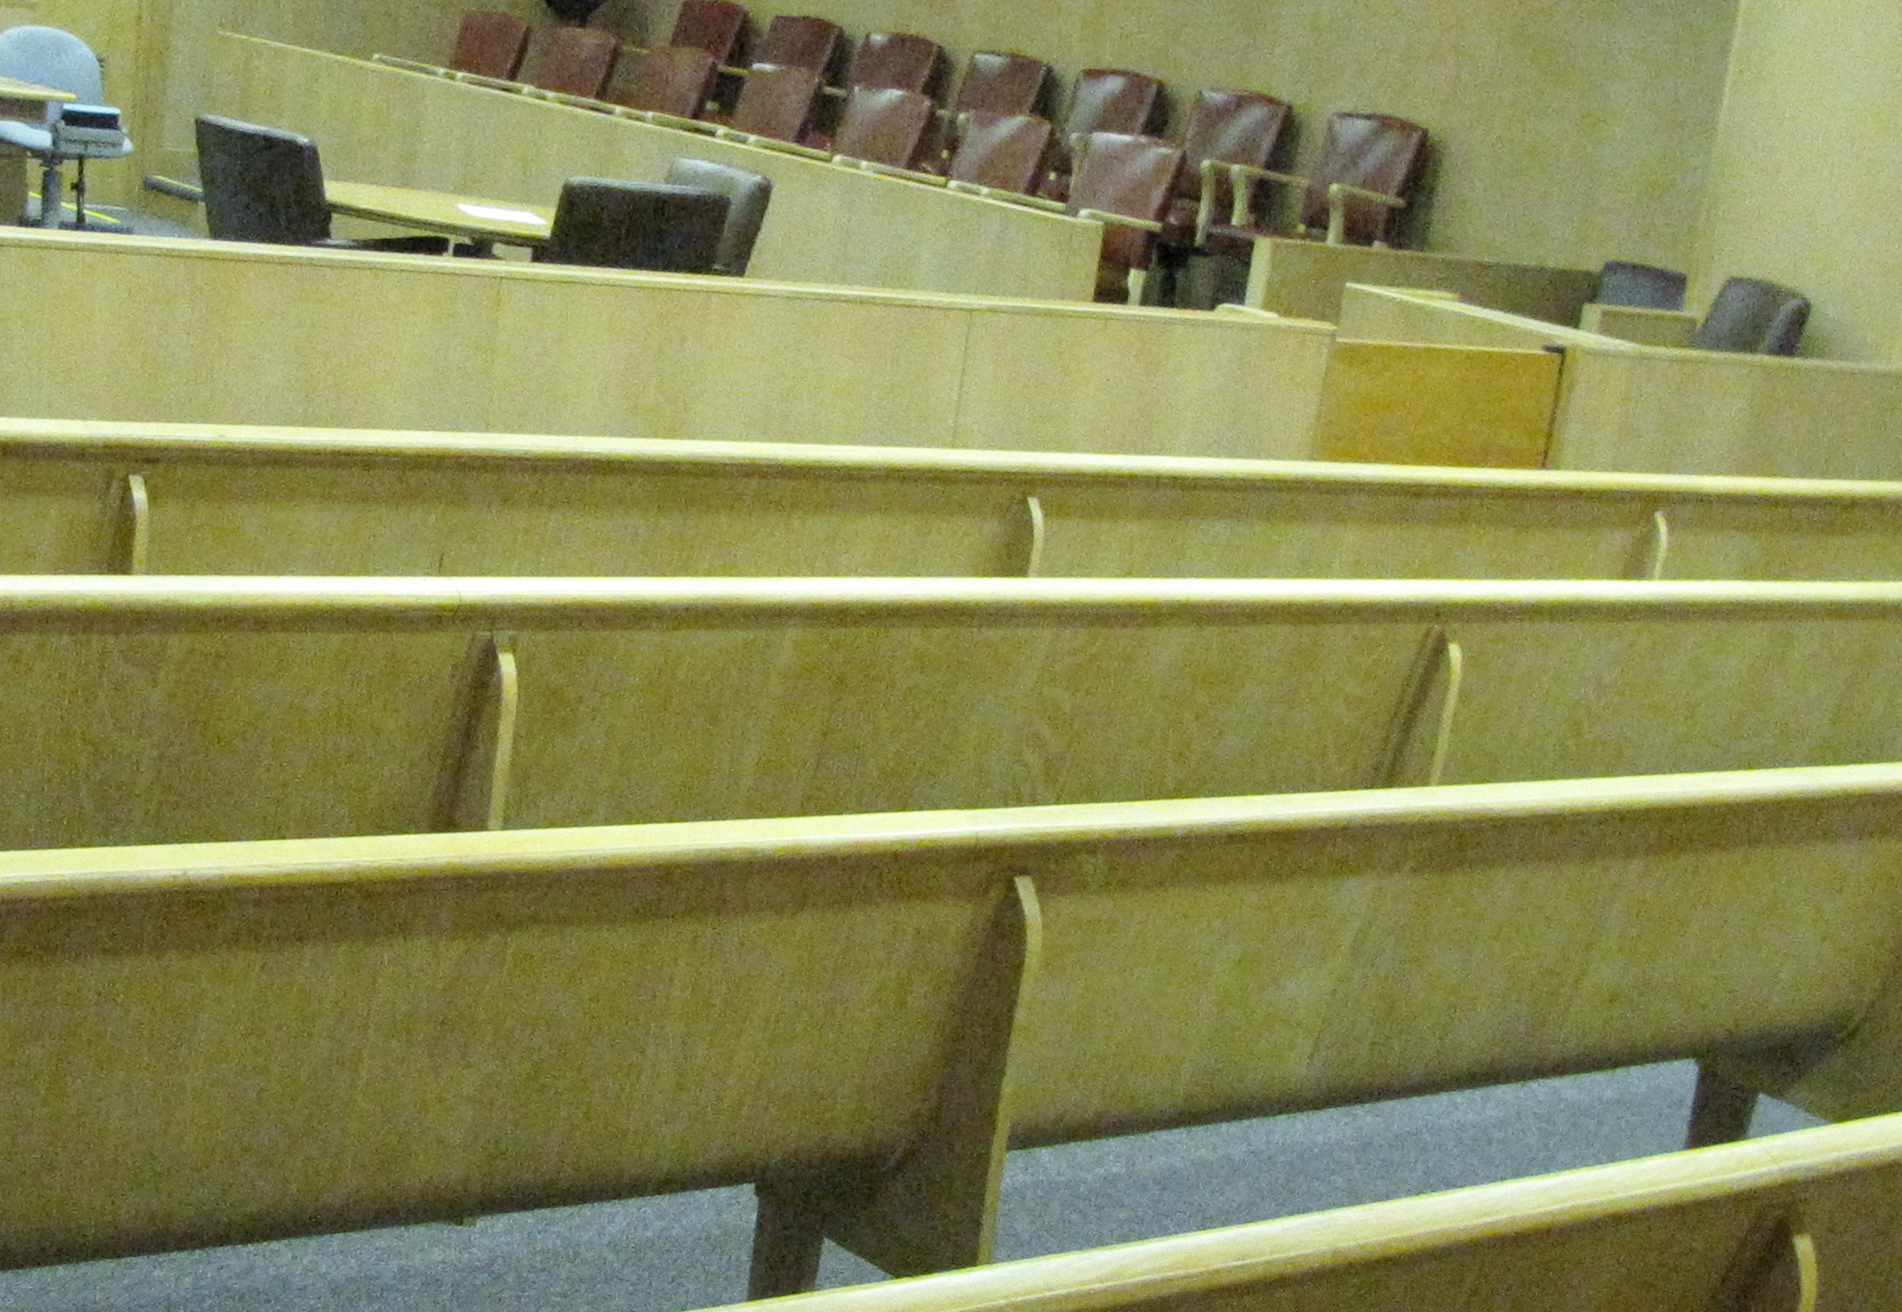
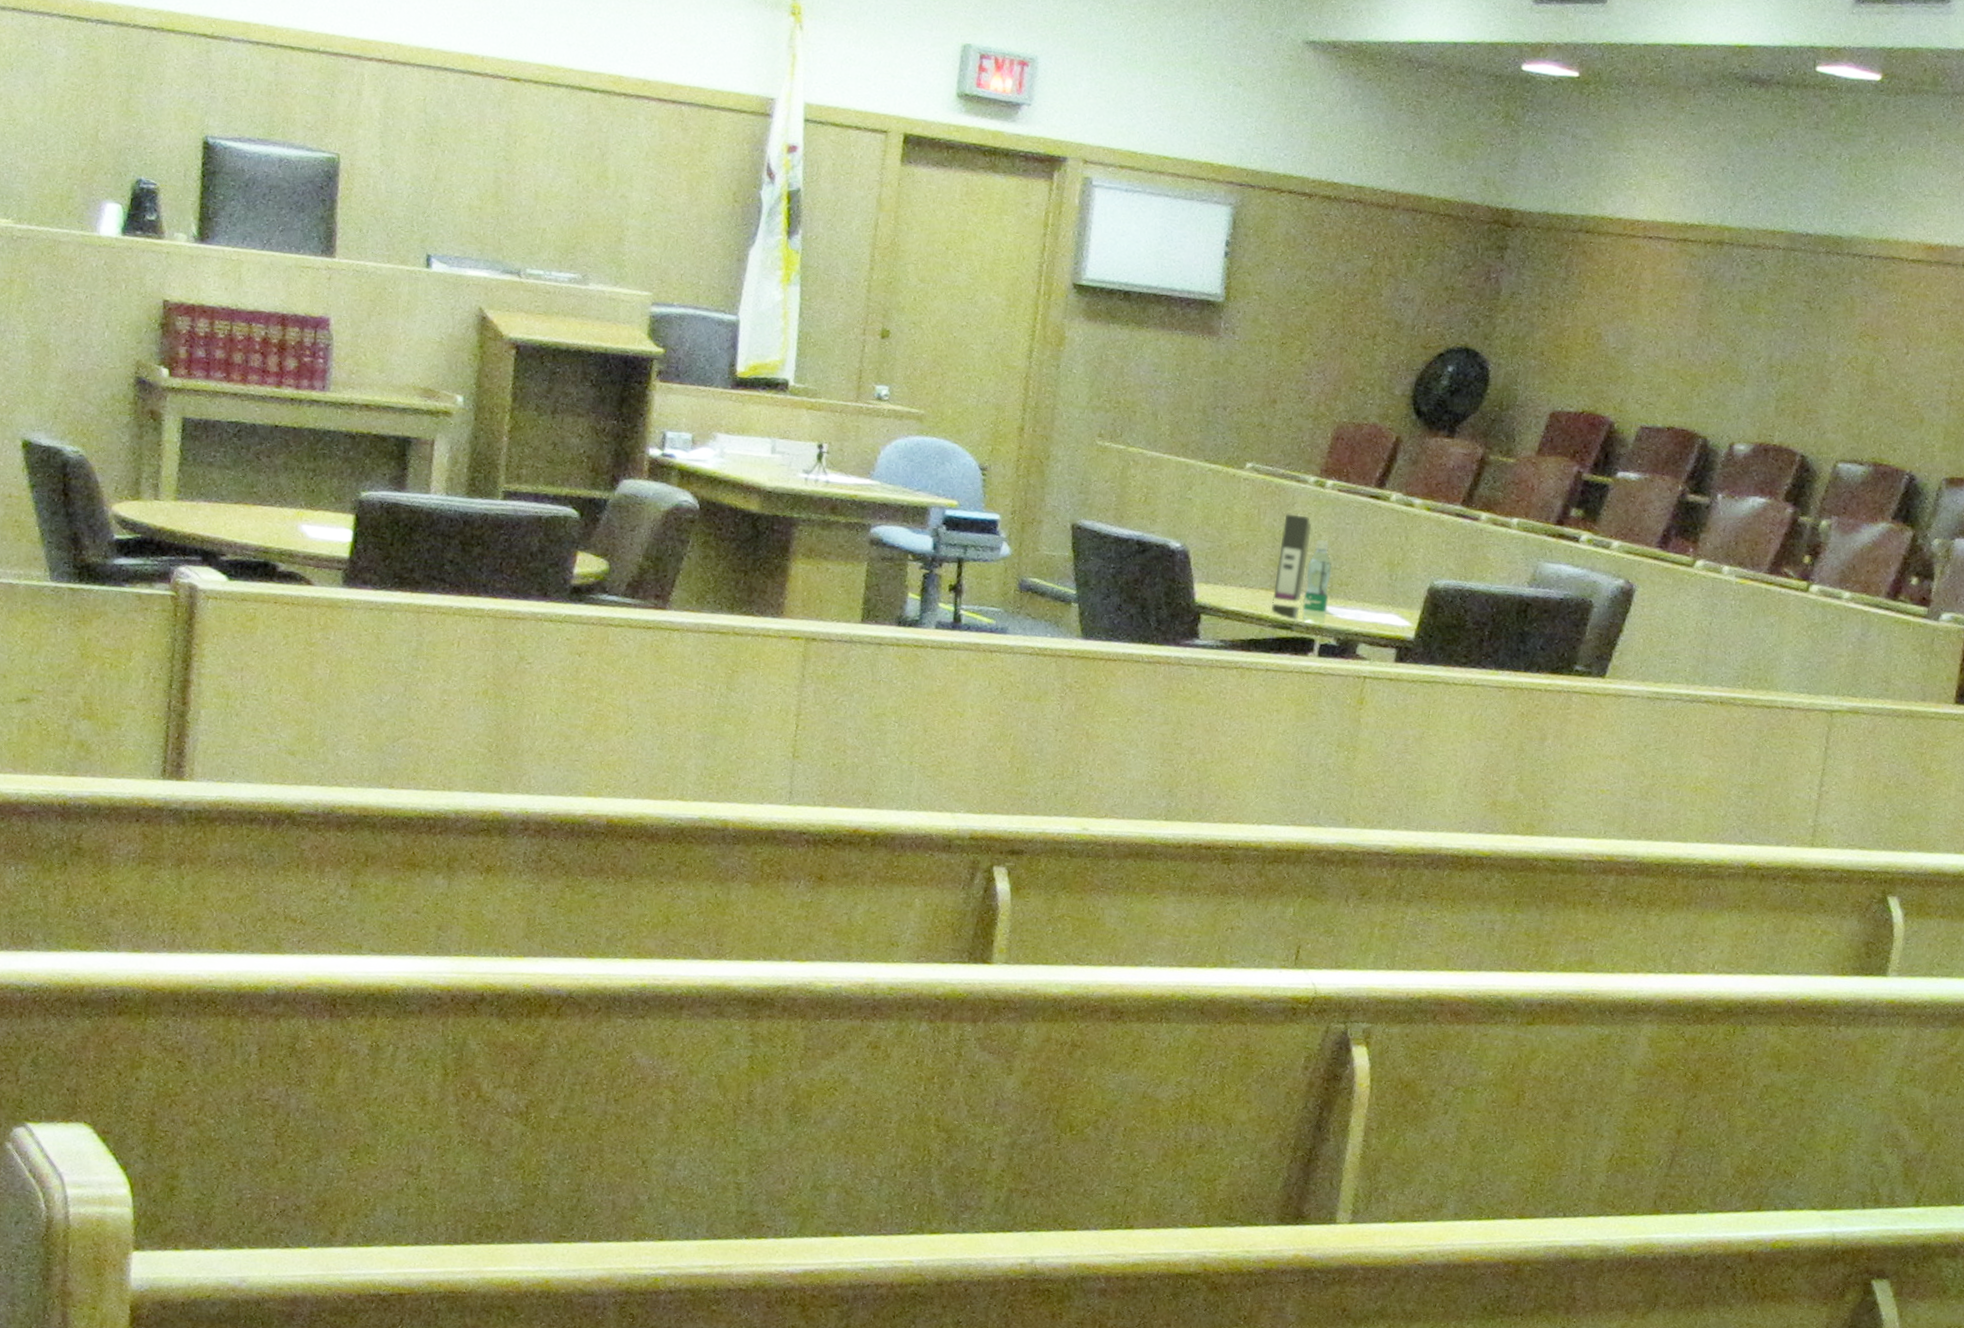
binder: none [402,107,443,231] -> present [1269,513,1312,632]
bottle: none [435,135,465,224] -> present [1302,540,1332,625]

